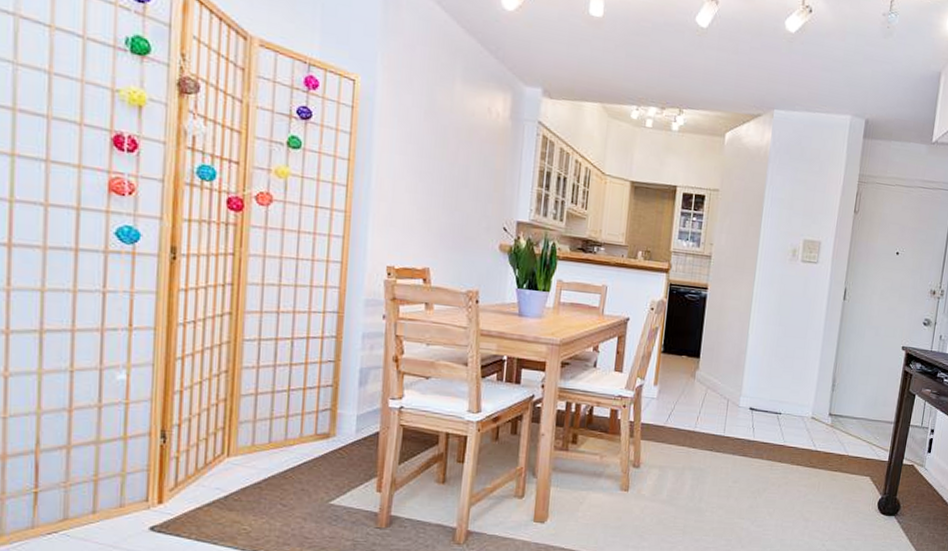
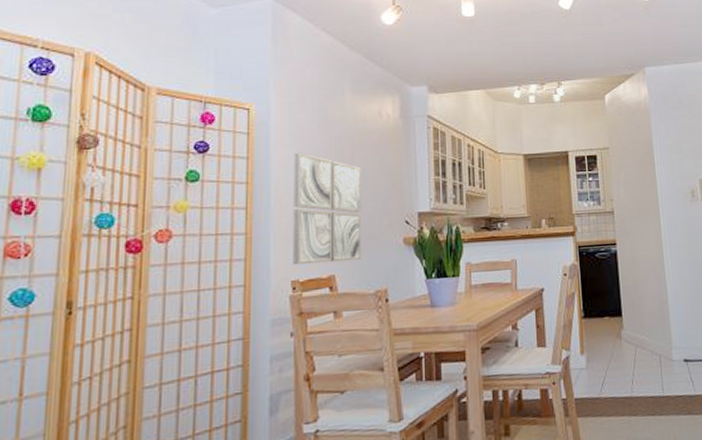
wall art: none [389,136,464,259] -> present [293,153,362,265]

